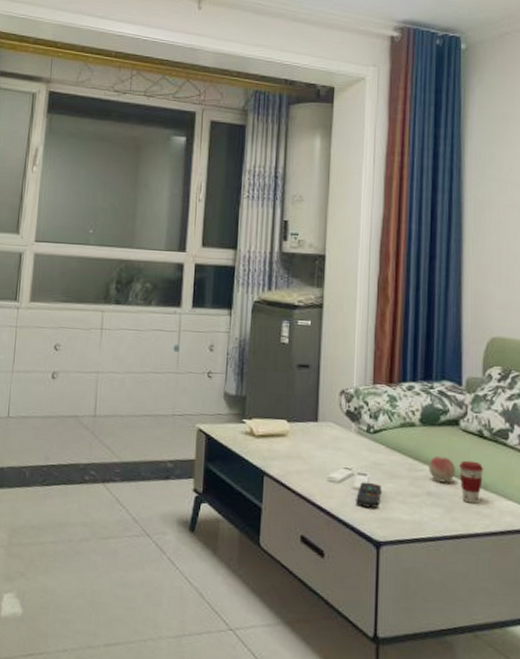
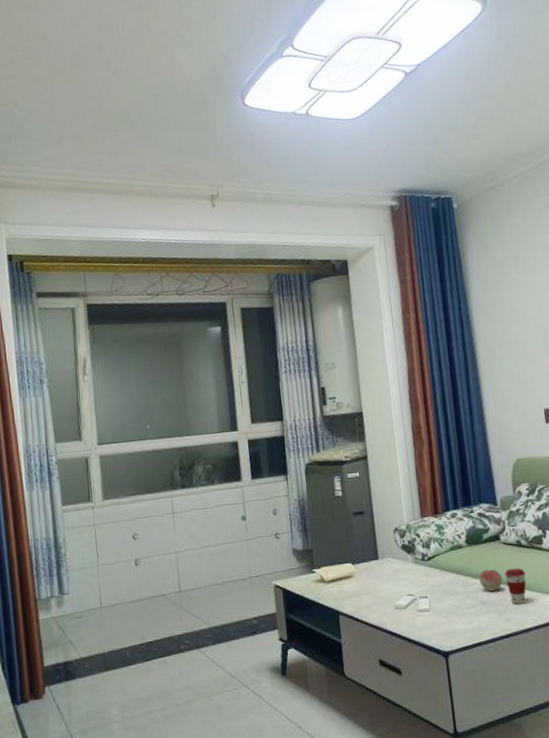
remote control: present [356,482,381,508] -> none [421,602,442,625]

